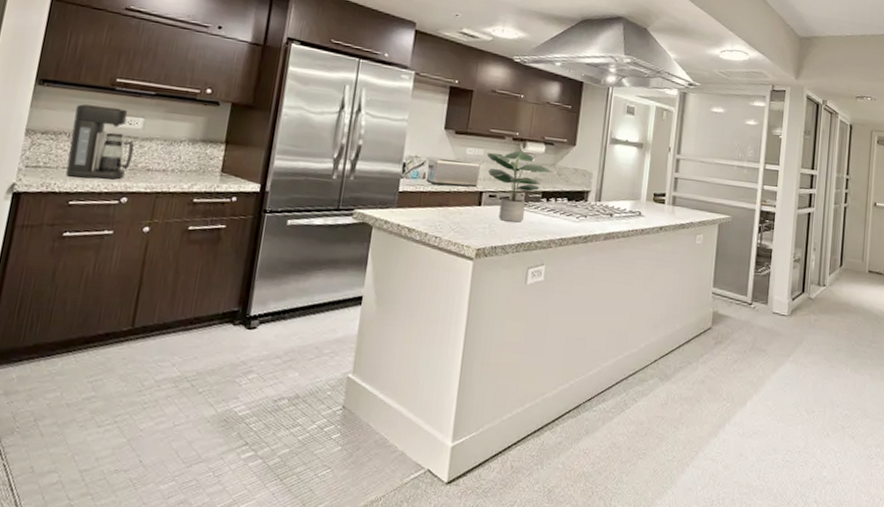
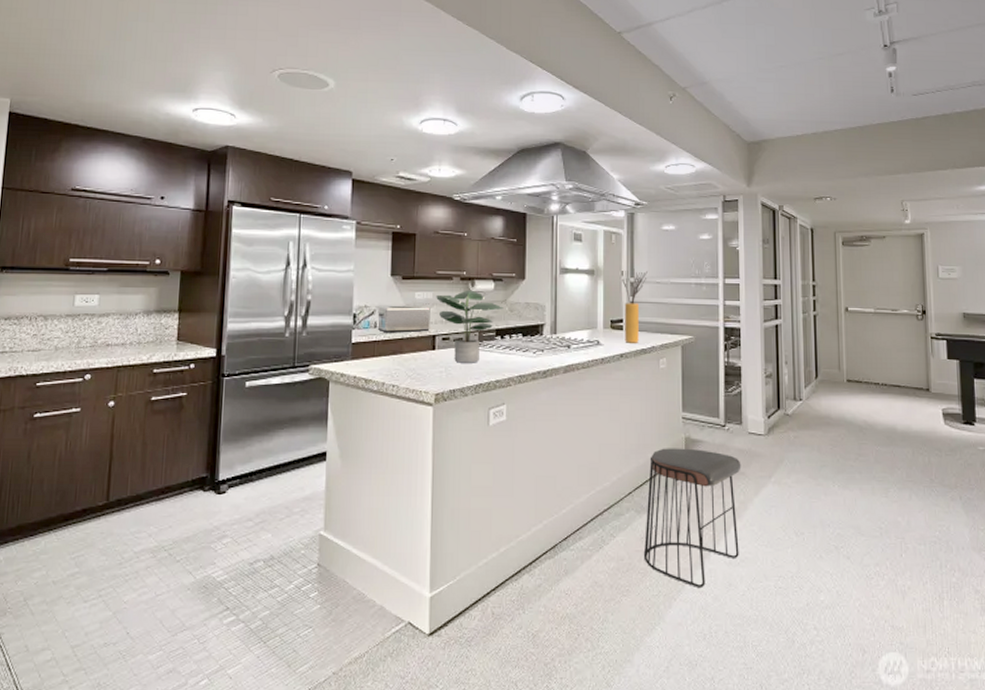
coffee maker: present [65,104,134,180] -> none [31,287,92,359]
stool: none [662,320,763,457] -> present [643,448,741,589]
vase: none [665,146,694,218] -> present [622,268,647,343]

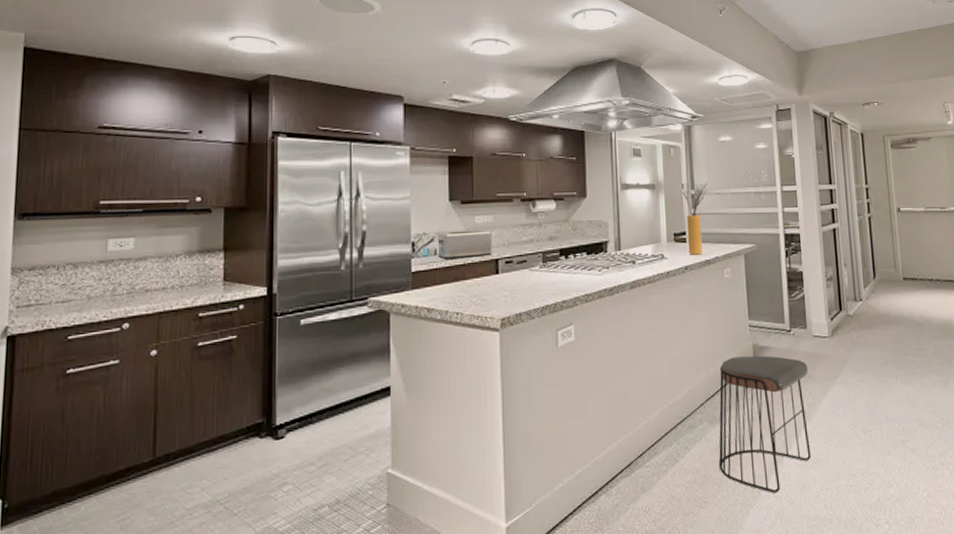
potted plant: present [436,290,505,363] -> none [497,211,568,286]

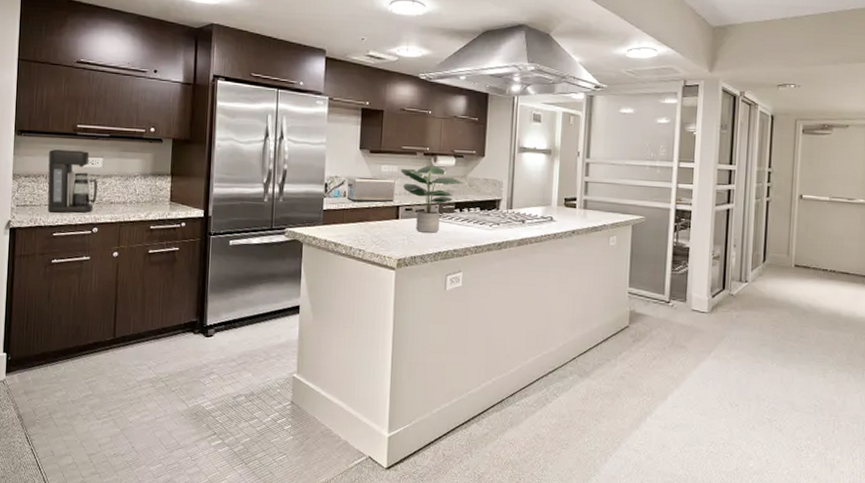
coffee maker: none [60,231,128,310] -> present [47,149,98,214]
potted plant: none [497,211,568,286] -> present [401,164,465,233]
vase: present [683,181,707,255] -> none [577,150,603,221]
stool: present [718,355,811,494] -> none [583,319,683,448]

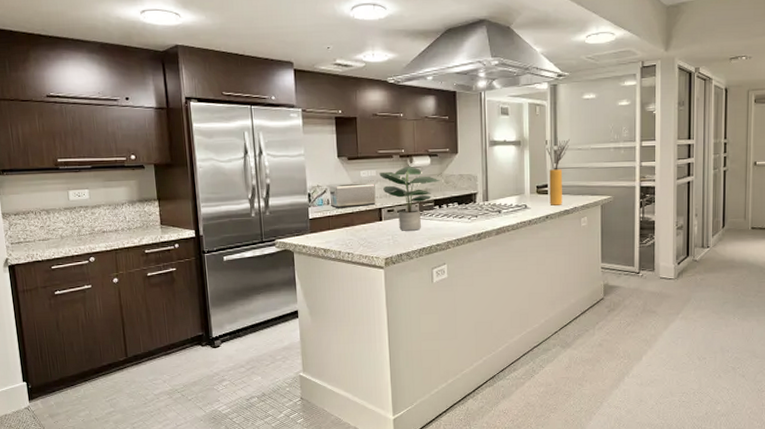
coffee maker: present [47,149,98,214] -> none [34,184,89,247]
vase: none [577,150,603,221] -> present [546,137,570,206]

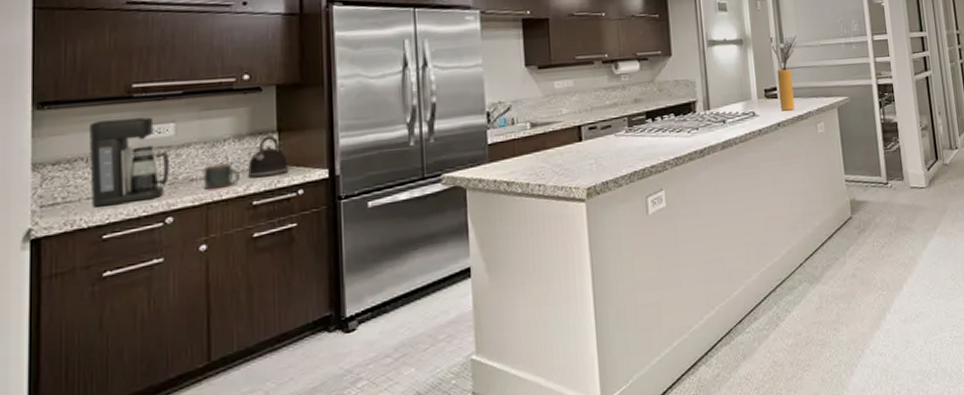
coffee maker: none [34,184,89,247] -> present [90,117,169,207]
mug: none [110,221,135,240] -> present [203,163,240,191]
kettle: none [139,203,168,234] -> present [247,136,289,179]
toaster: present [329,183,376,208] -> none [514,95,574,129]
potted plant: present [379,166,441,231] -> none [577,73,653,152]

